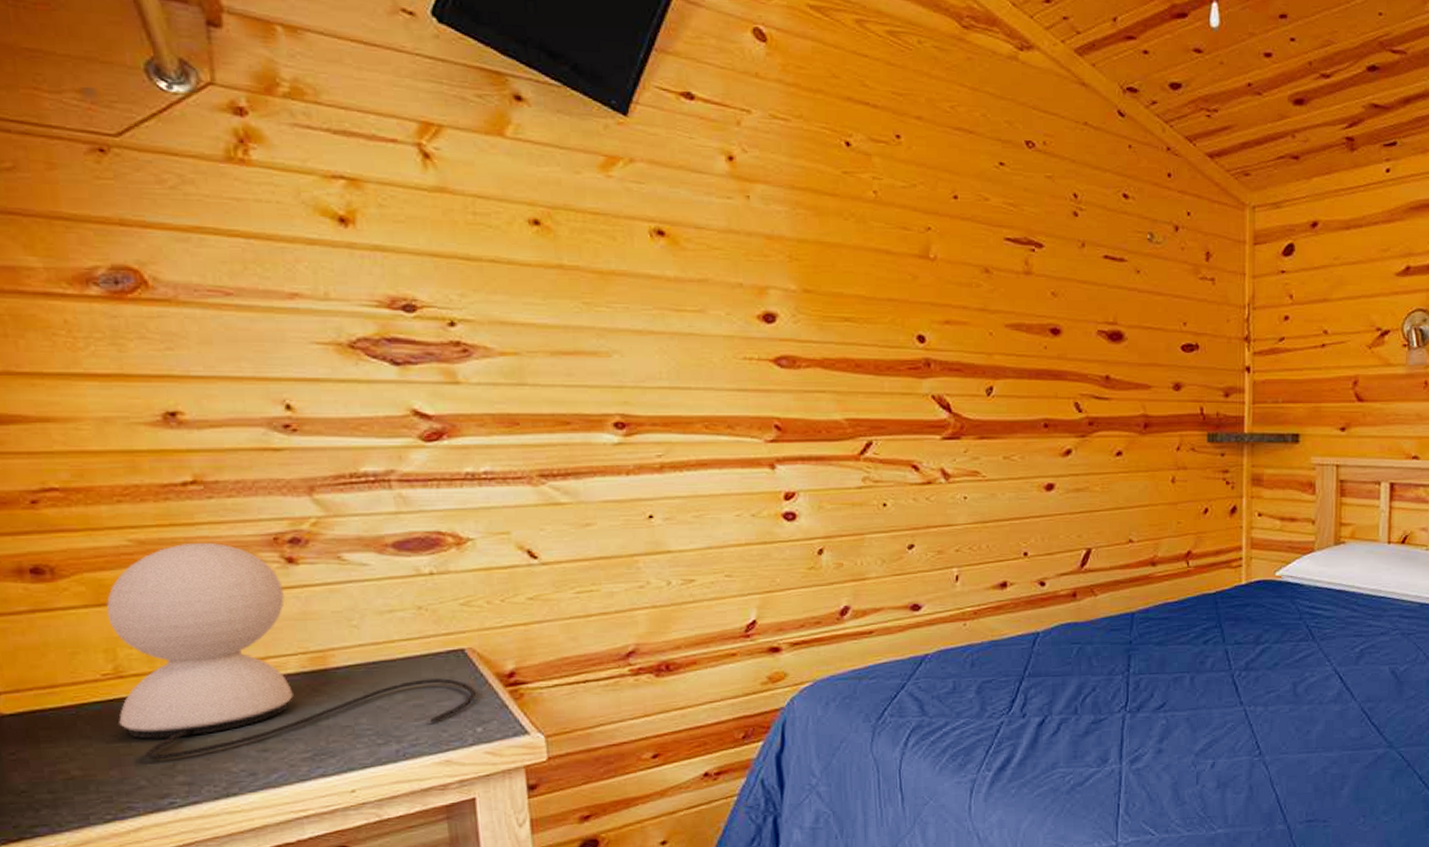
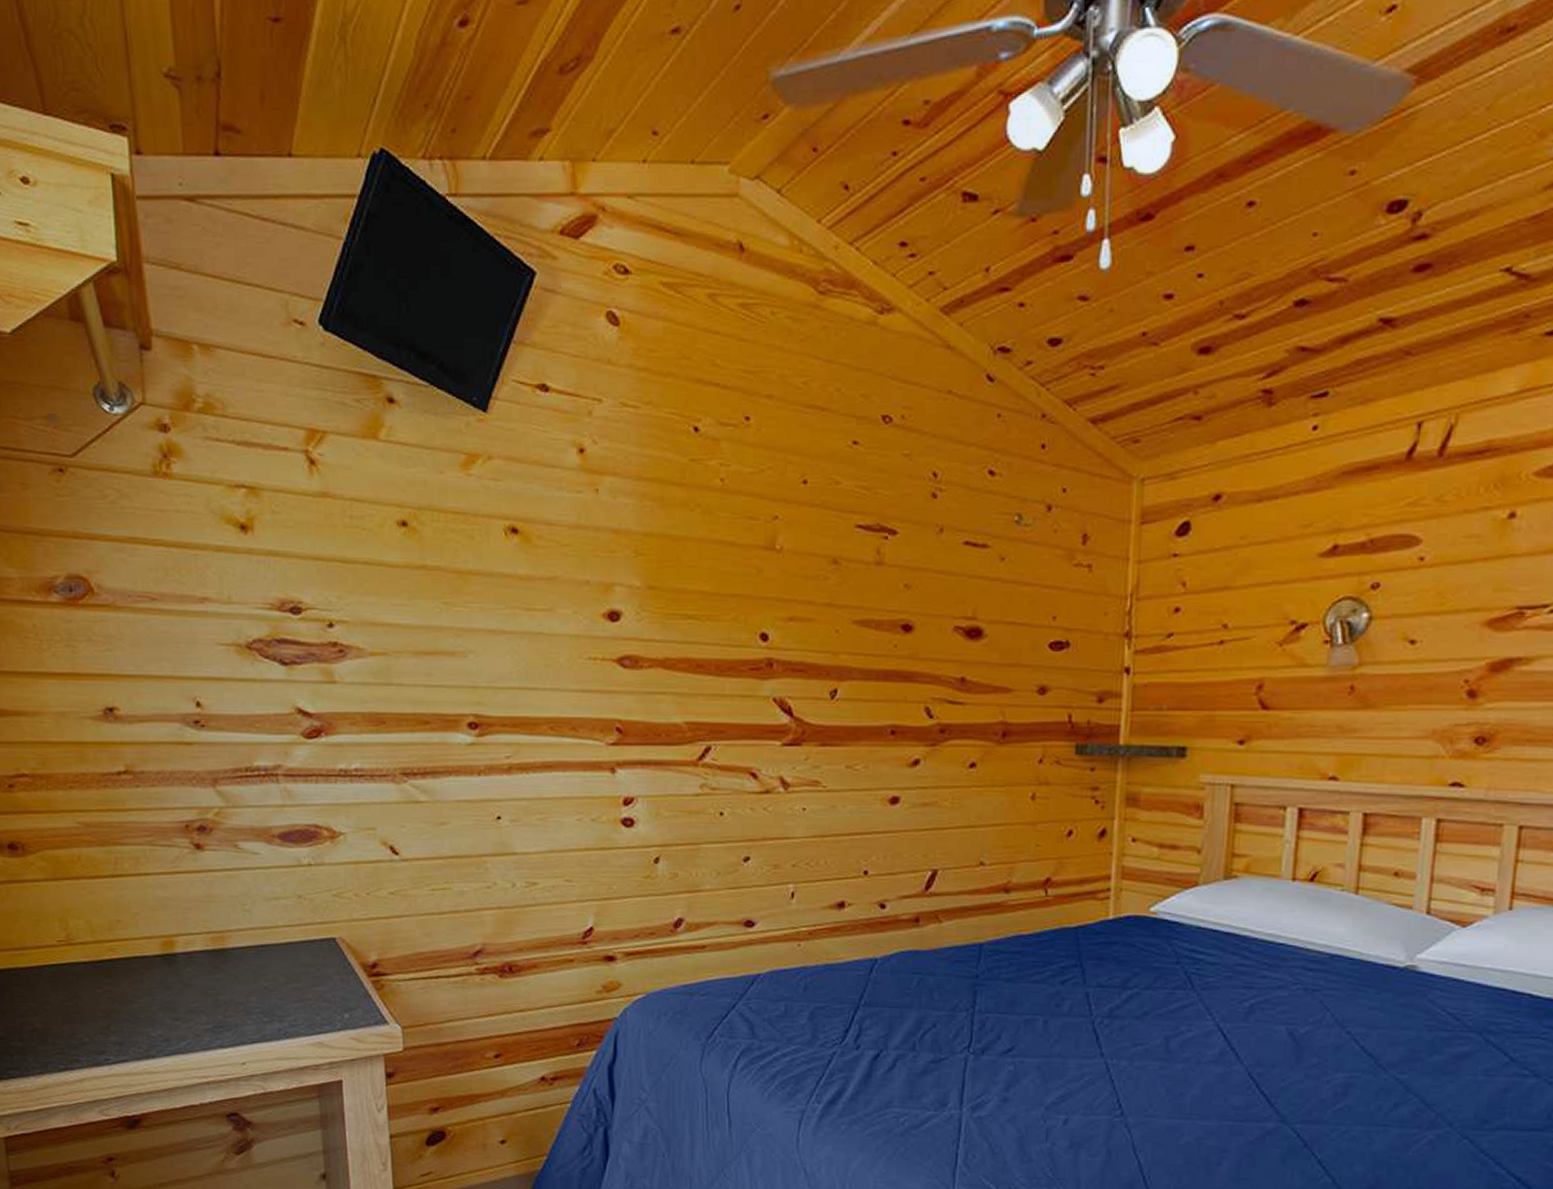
table lamp: present [106,542,477,760] -> none [61,827,345,1020]

